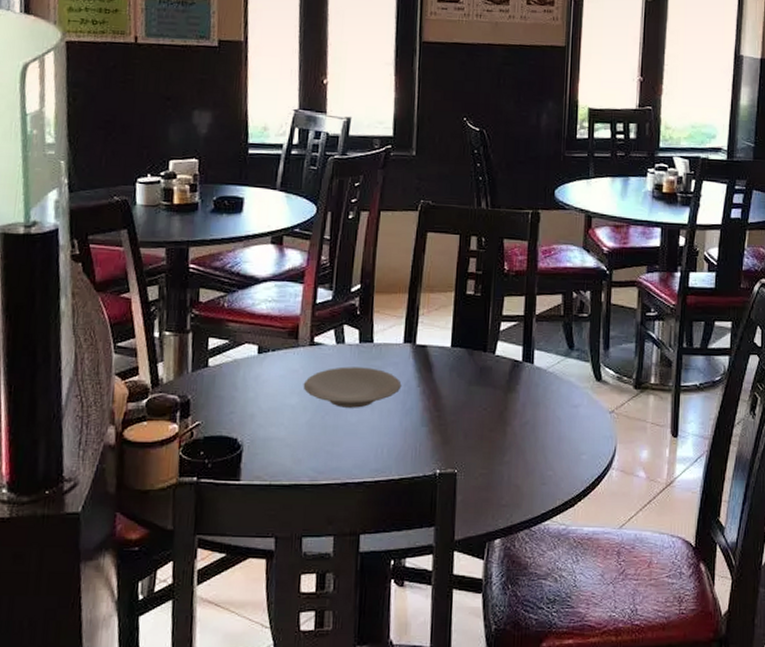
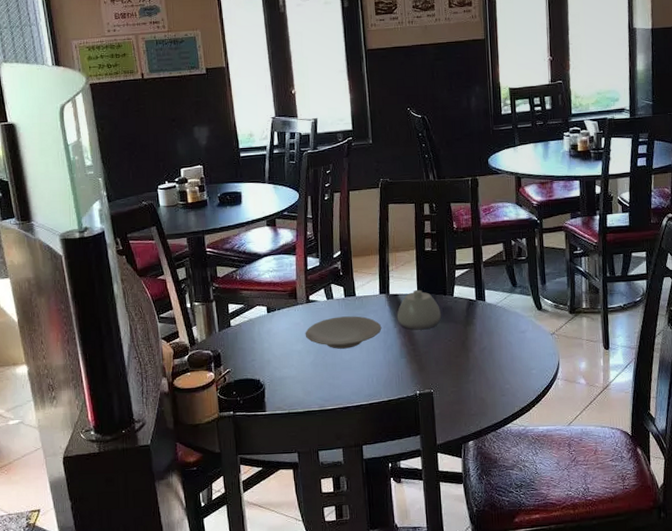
sugar bowl: none [422,341,478,393] -> present [397,289,442,330]

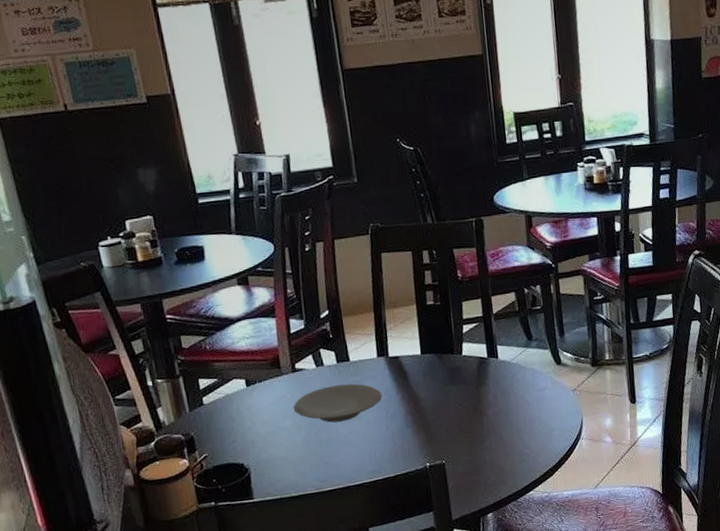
sugar bowl: present [397,289,442,330] -> none [398,349,450,396]

